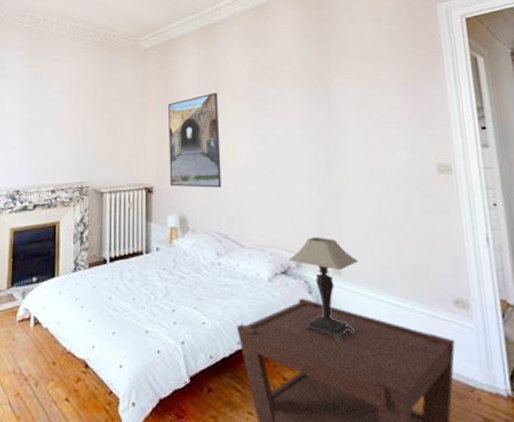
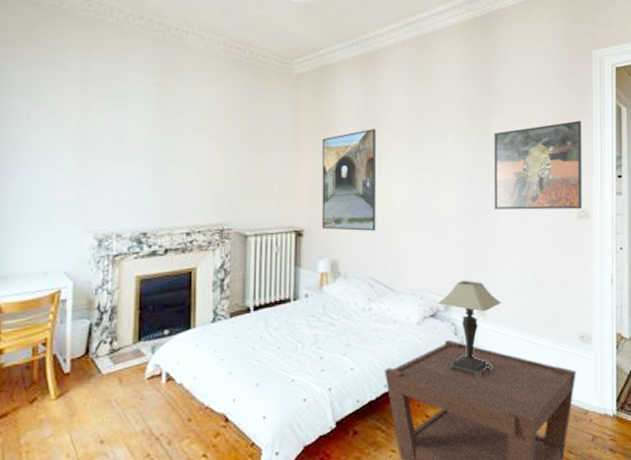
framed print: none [336,73,442,165] -> present [494,120,582,210]

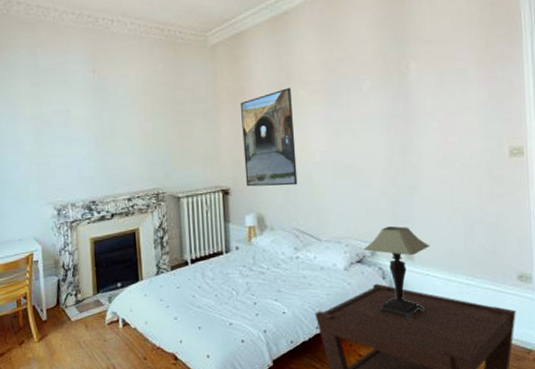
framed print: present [494,120,582,210] -> none [412,54,514,154]

